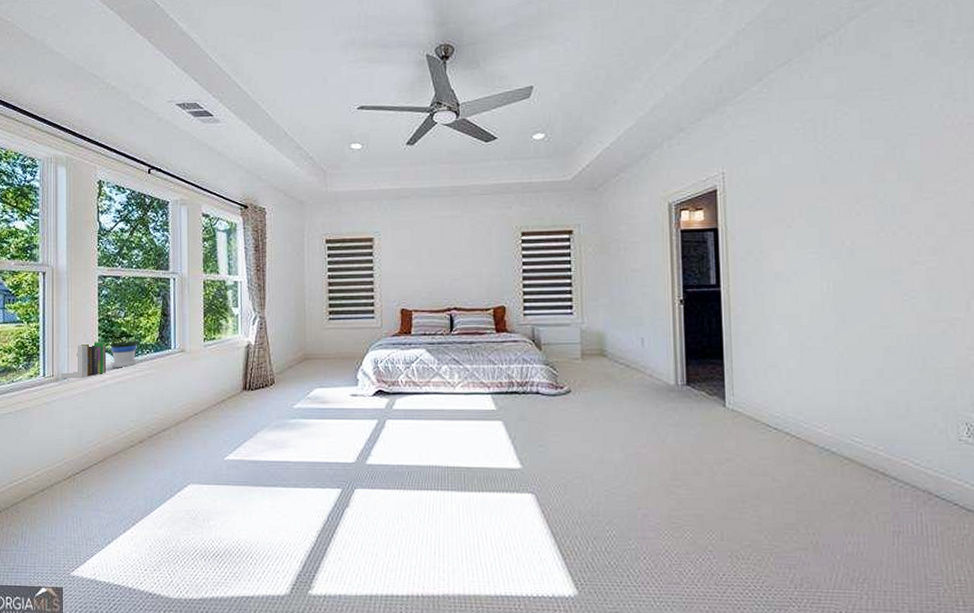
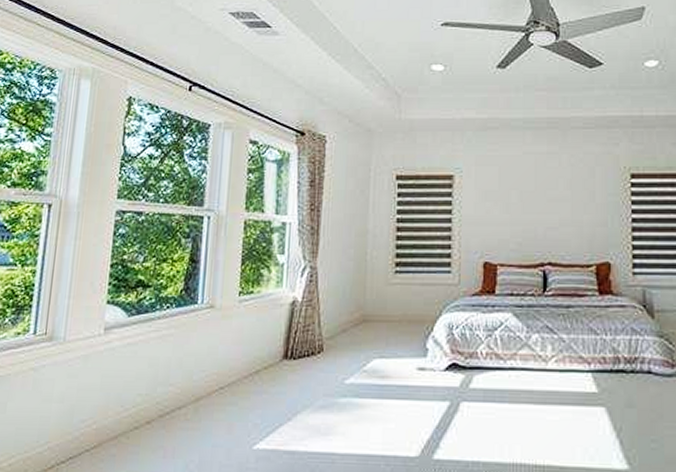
books: present [60,342,107,379] -> none [55,292,116,339]
flowerpot: present [109,339,139,368] -> none [119,290,159,326]

